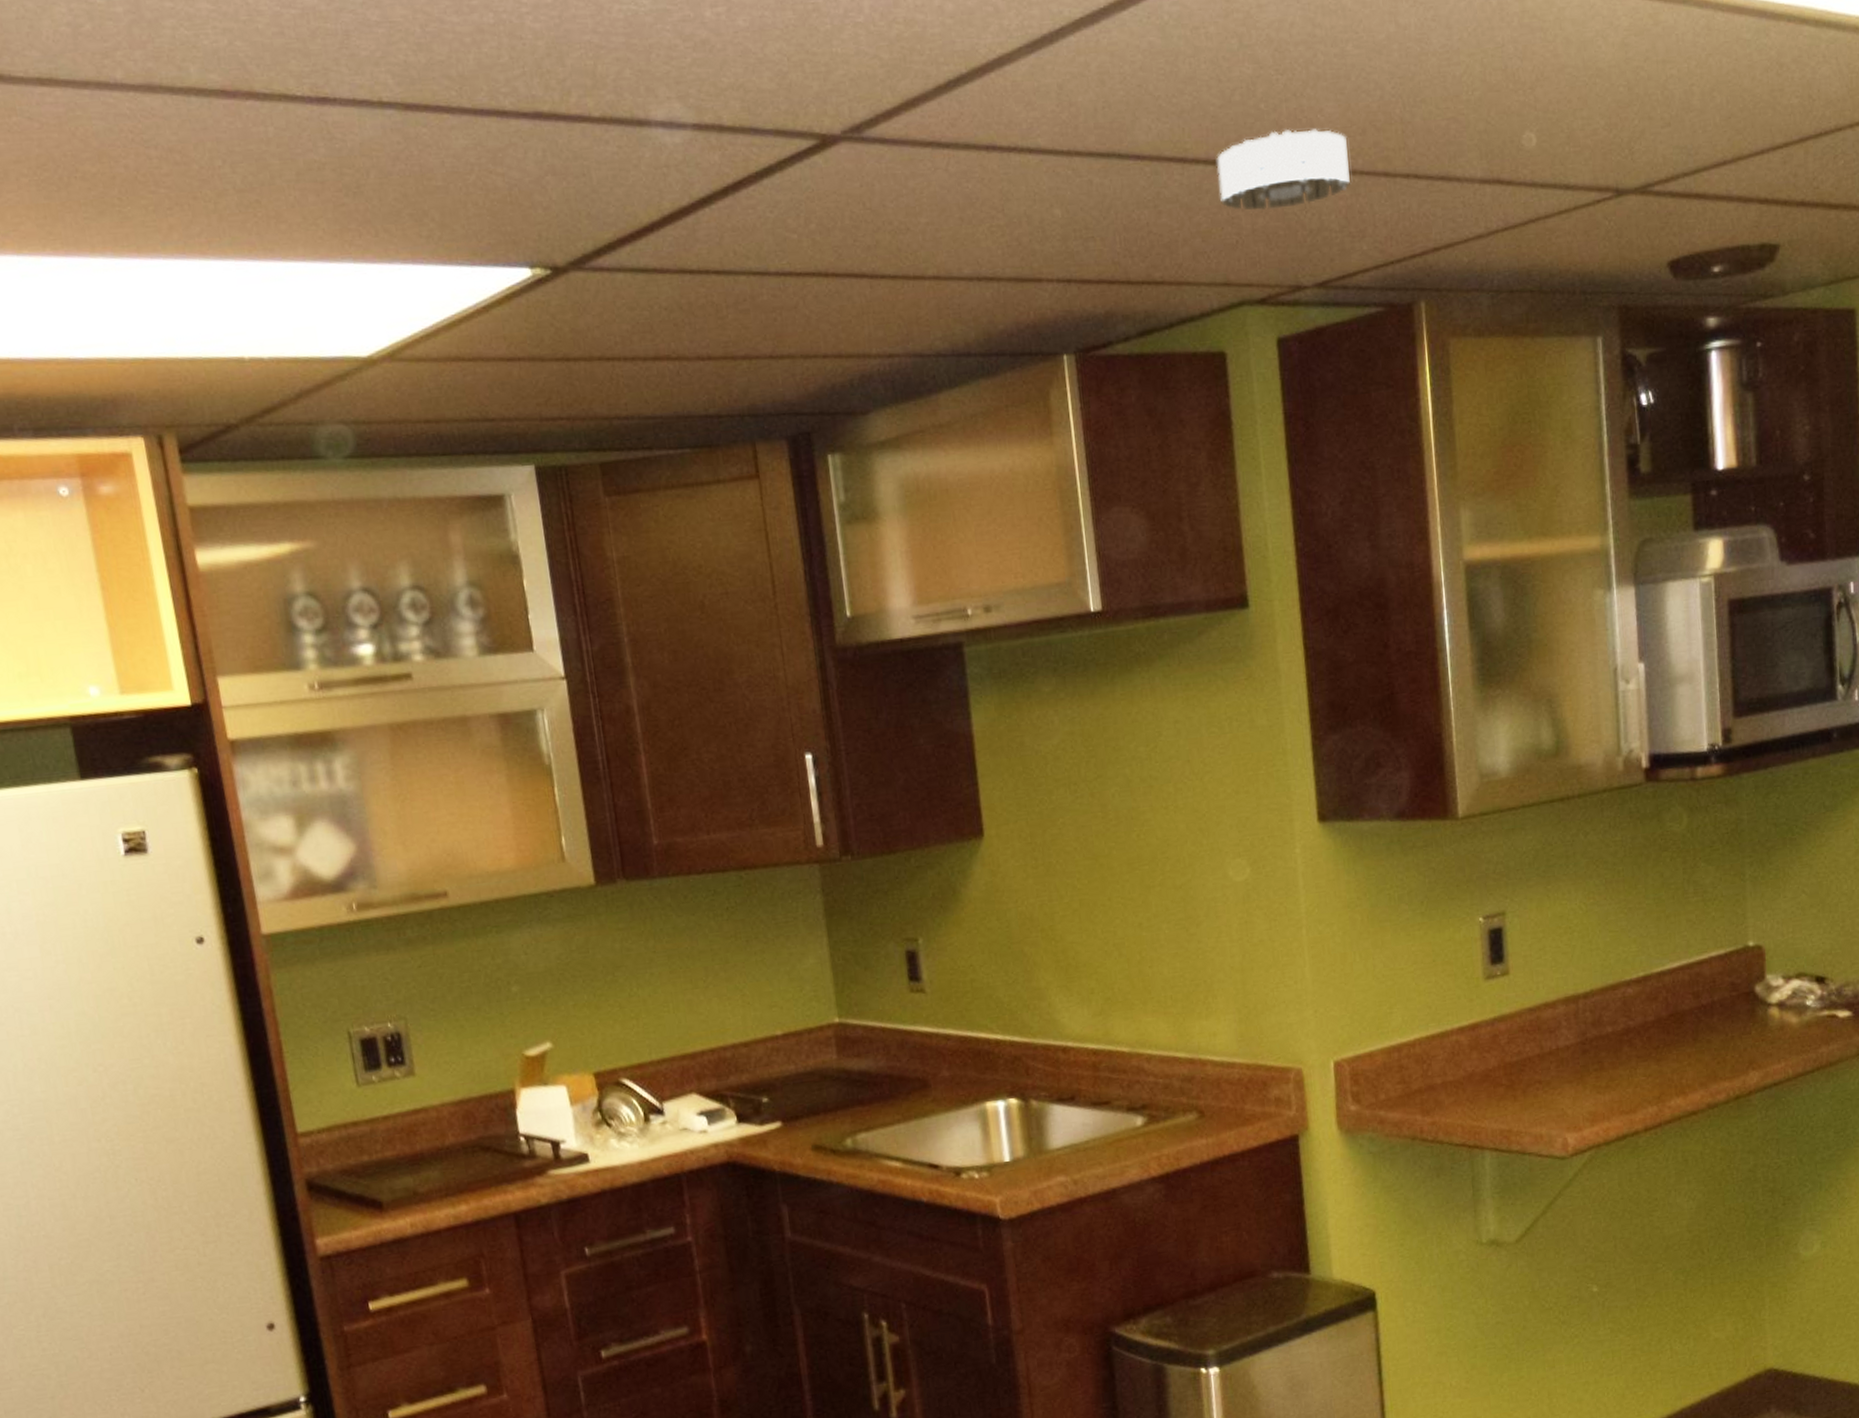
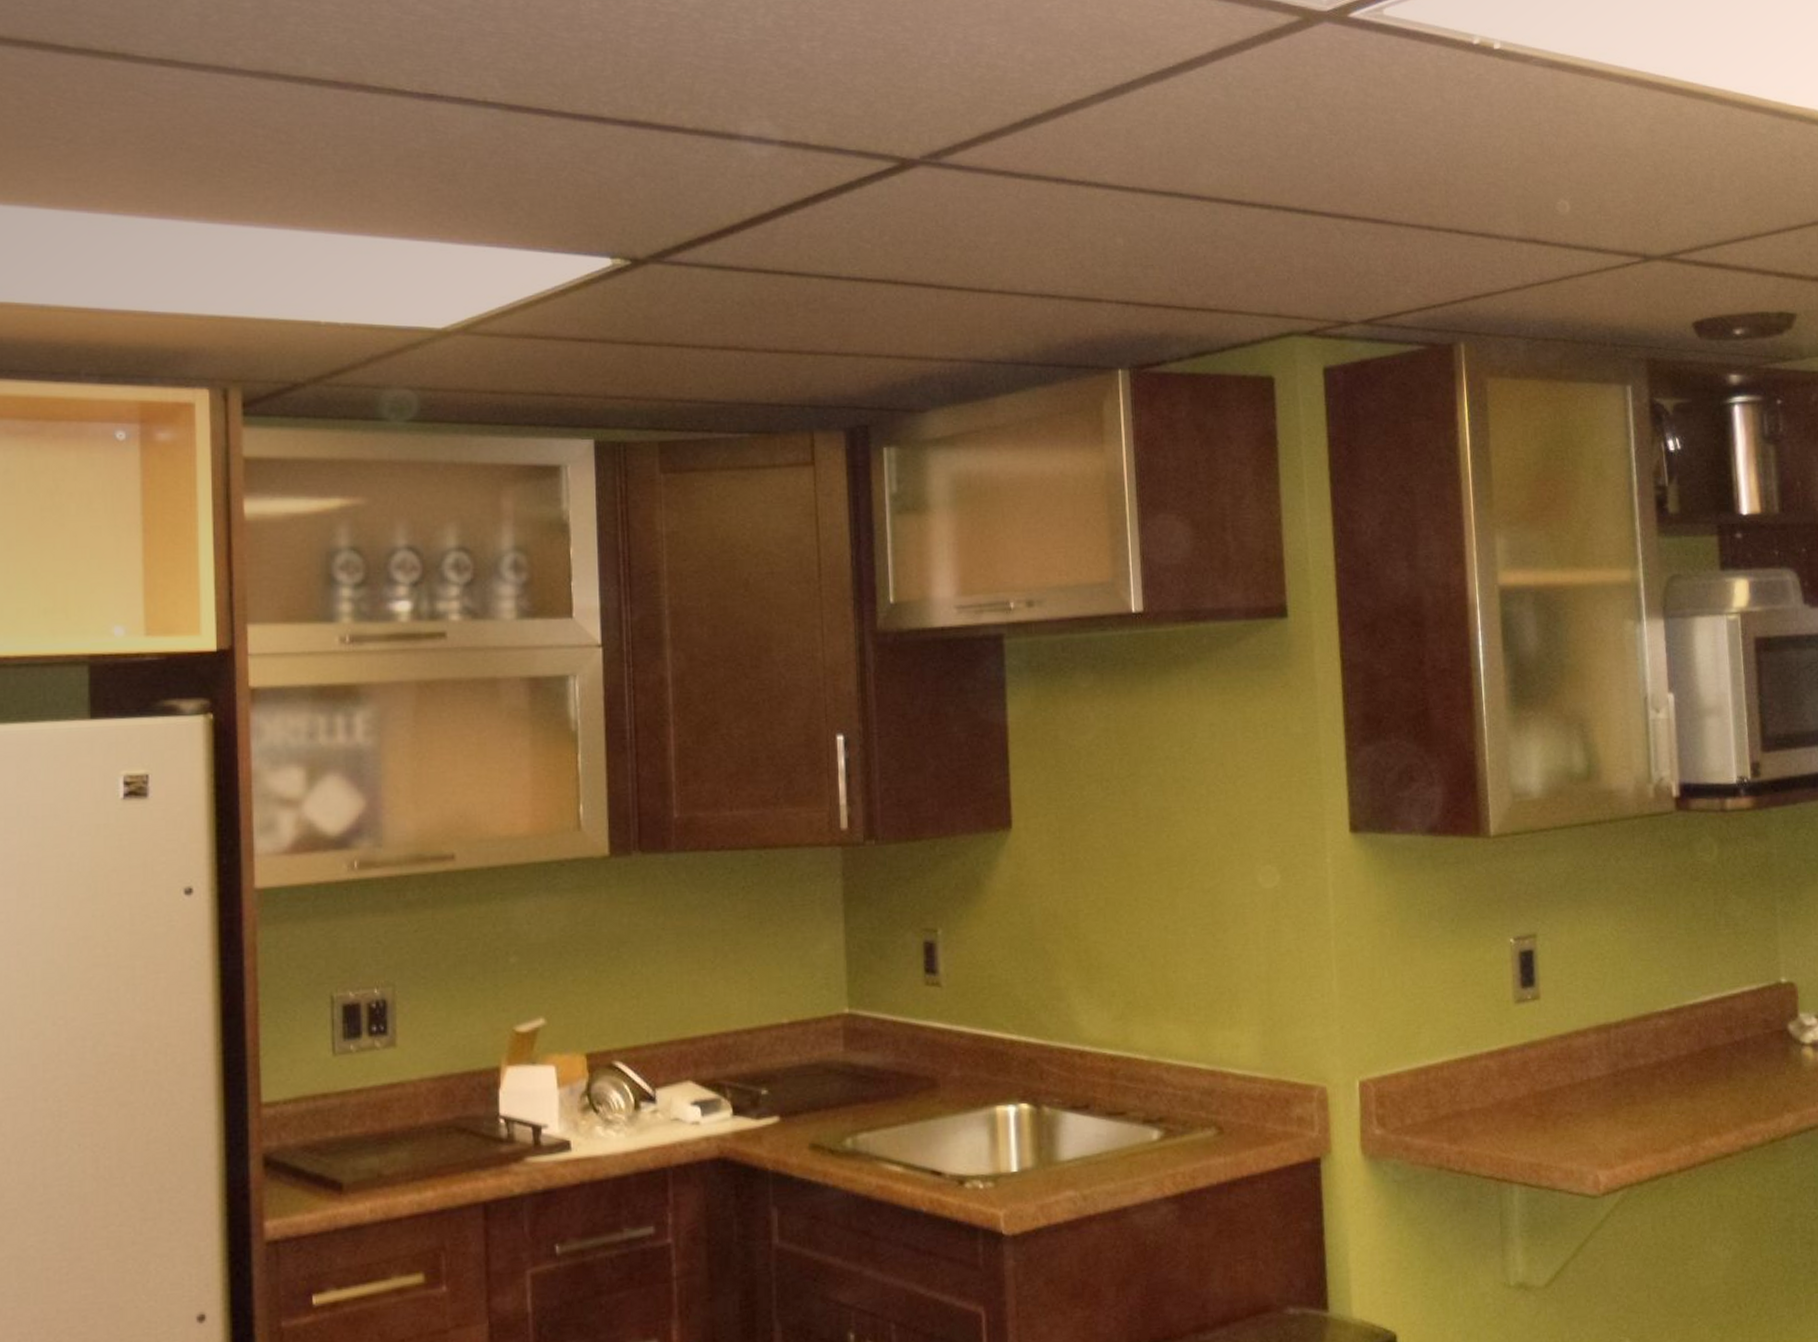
smoke detector: present [1217,129,1350,211] -> none [1272,183,1396,252]

